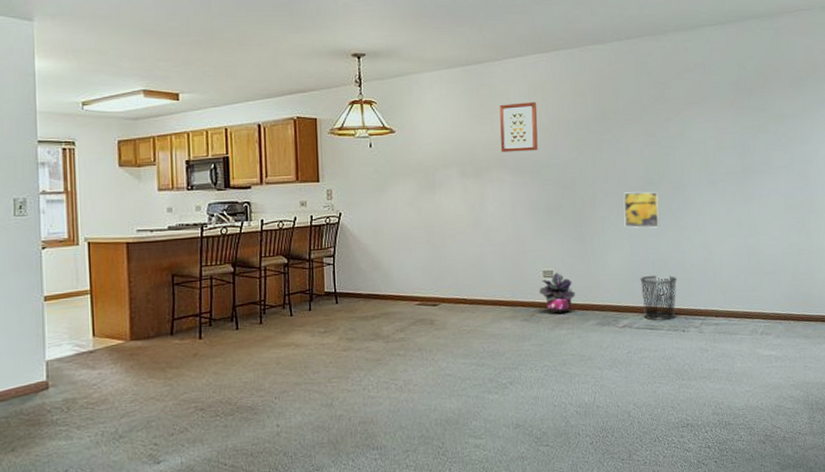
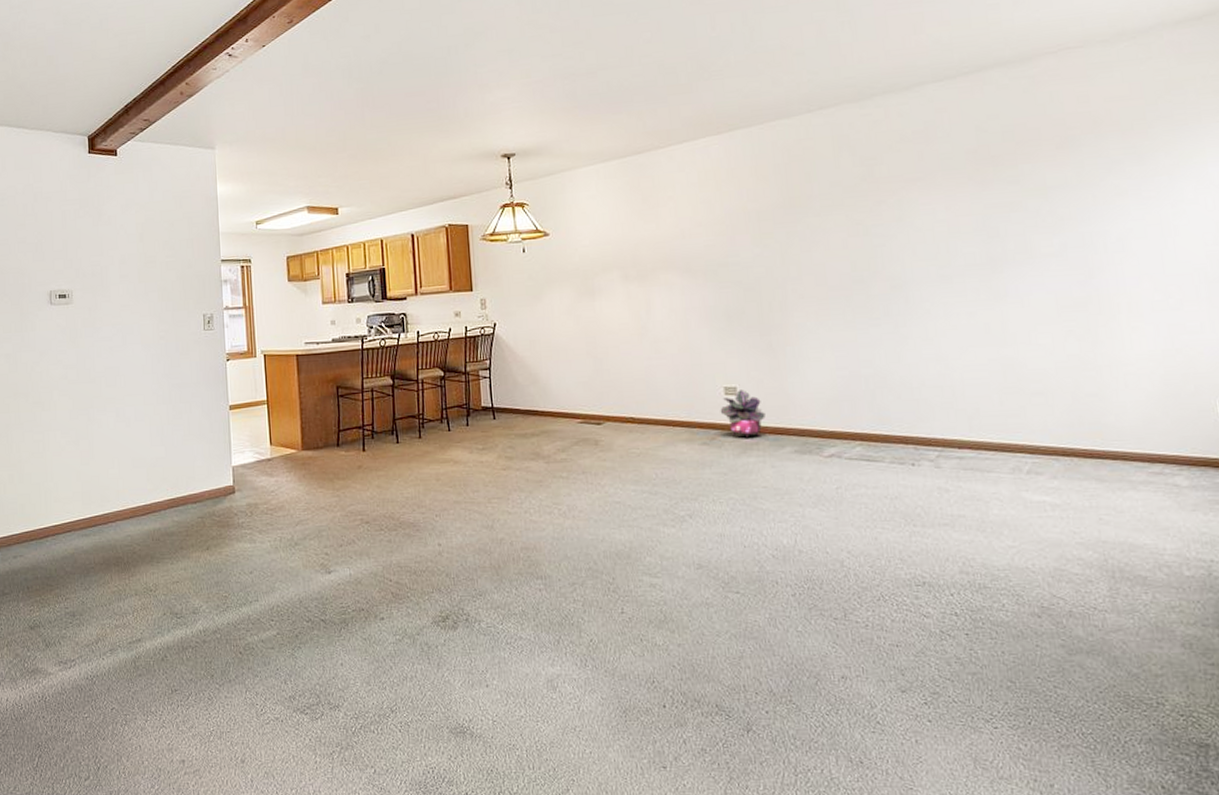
wall art: present [499,102,538,152] -> none [665,192,713,252]
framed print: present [623,191,660,228] -> none [823,292,875,336]
waste bin: present [640,276,678,321] -> none [849,395,902,451]

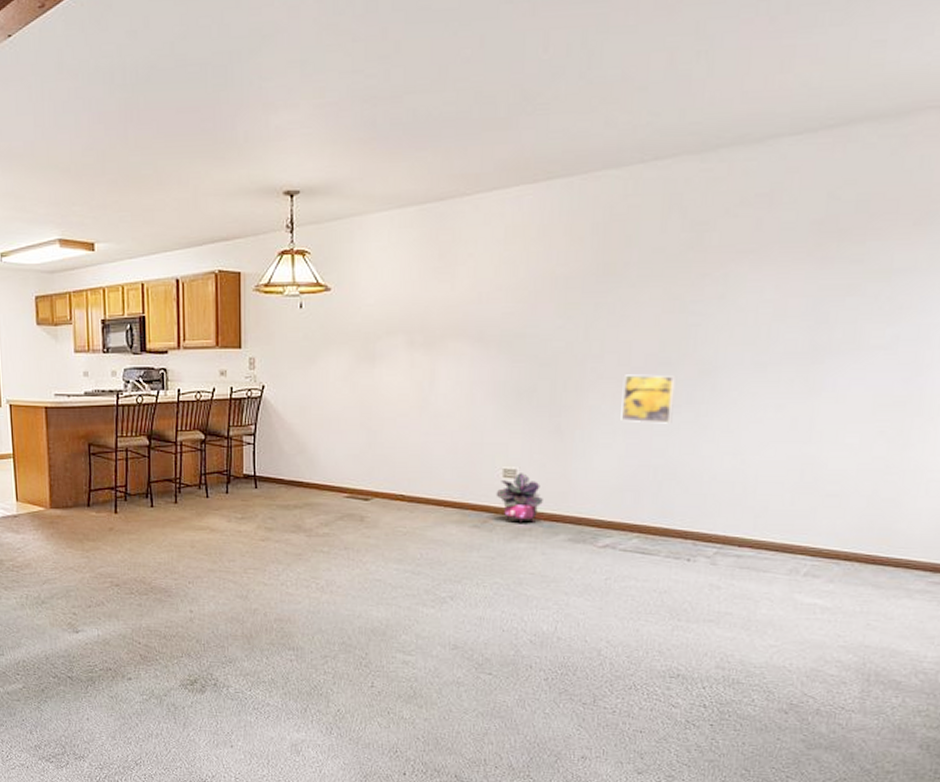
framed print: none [823,292,875,336] -> present [620,374,676,424]

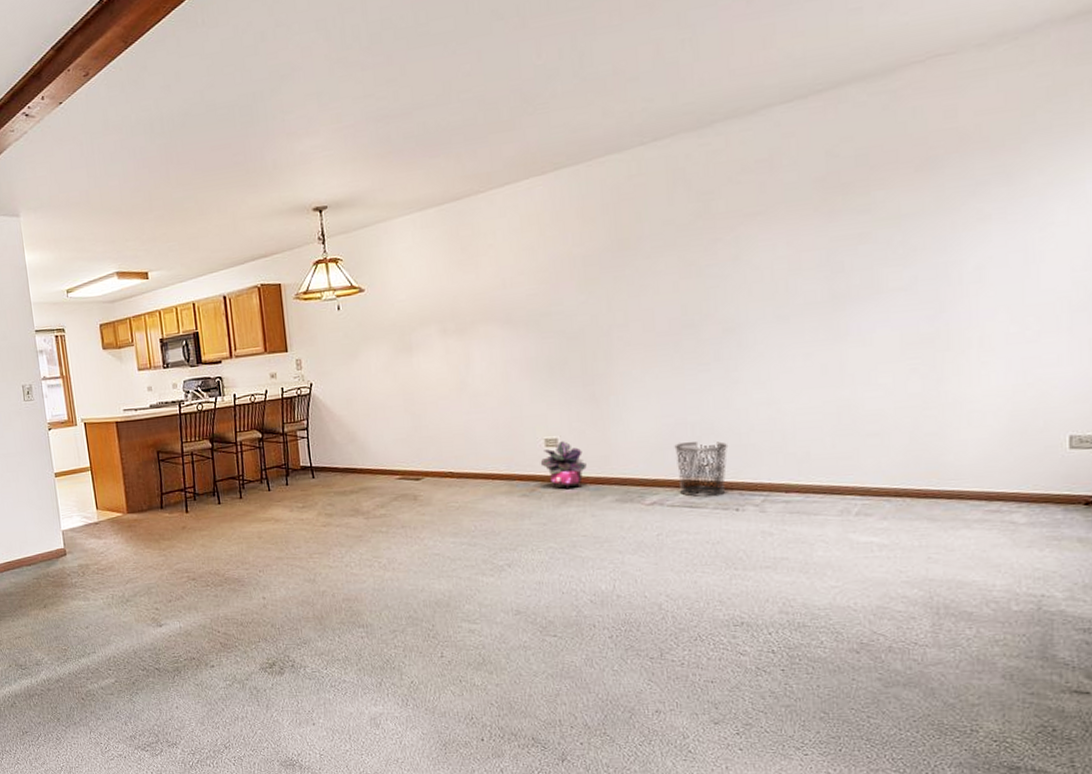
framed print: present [620,374,676,424] -> none [650,336,704,384]
waste bin: none [634,486,689,545] -> present [674,441,729,497]

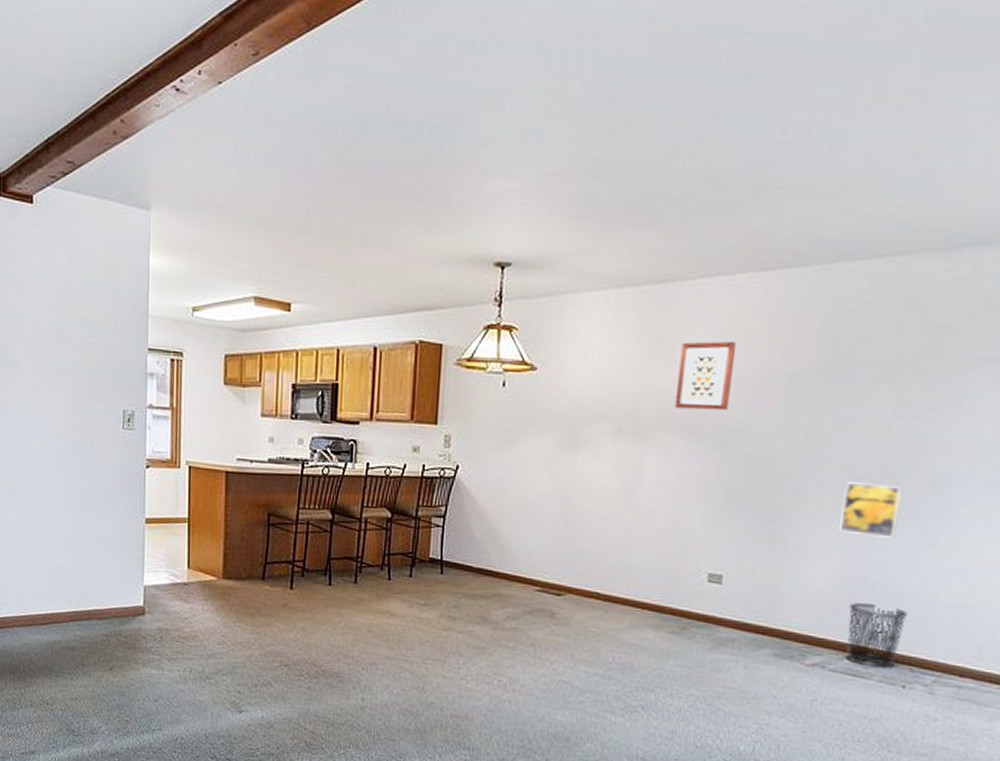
wall art: none [485,238,535,303] -> present [674,341,737,411]
potted plant: present [540,441,587,488] -> none [698,579,749,634]
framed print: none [650,336,704,384] -> present [839,482,902,538]

